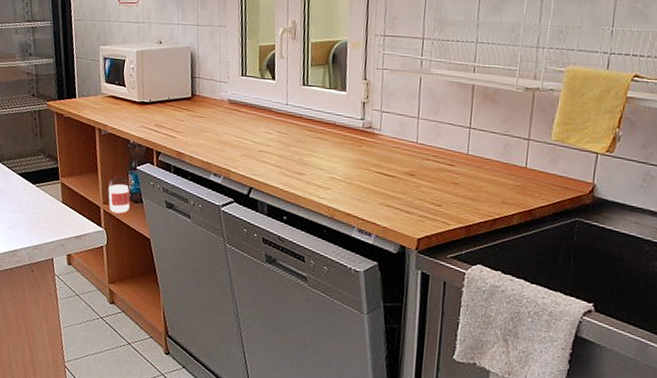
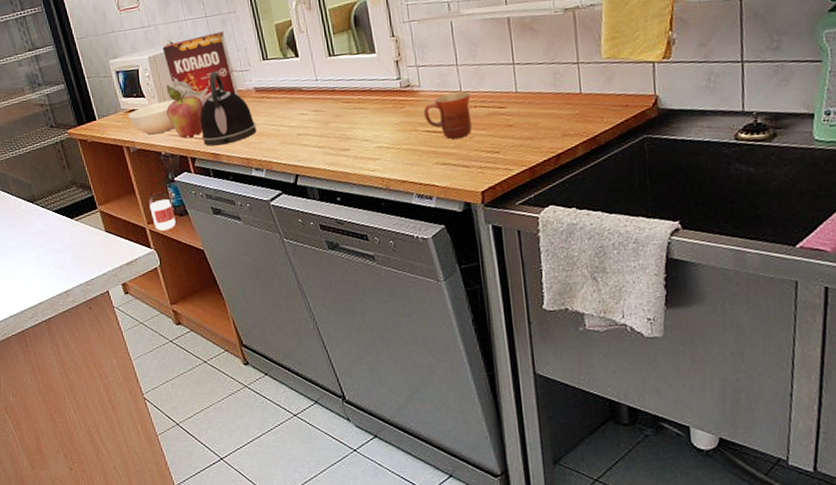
bowl: none [105,94,154,123] -> present [127,100,176,135]
fruit: none [142,80,179,133] -> present [166,84,204,138]
cereal box: none [151,41,213,106] -> present [162,31,239,106]
kettle: none [170,75,223,146] -> present [199,70,257,146]
mug: none [379,142,426,185] -> present [424,91,473,139]

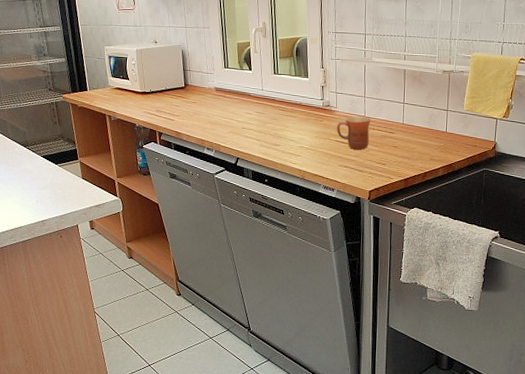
bowl: present [127,100,176,135] -> none [113,85,153,110]
jar: present [149,190,176,231] -> none [120,153,140,185]
cereal box: present [162,31,239,106] -> none [148,40,203,94]
fruit: present [166,84,204,138] -> none [144,73,175,117]
kettle: present [199,70,257,146] -> none [169,69,213,126]

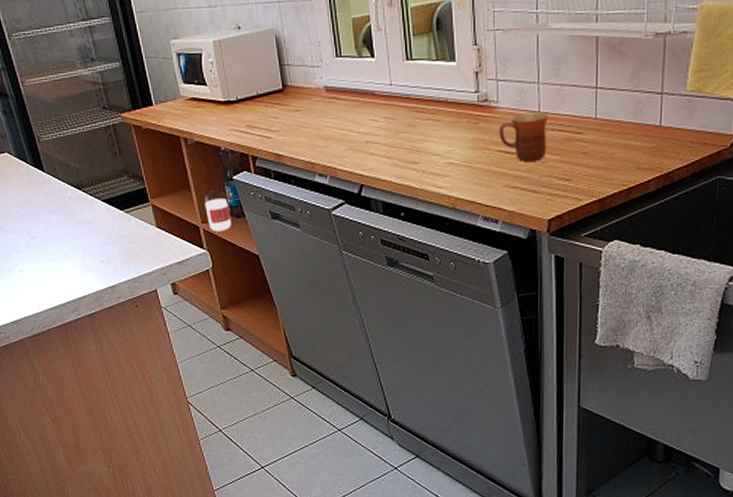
jar: none [120,153,140,185] -> present [205,188,231,232]

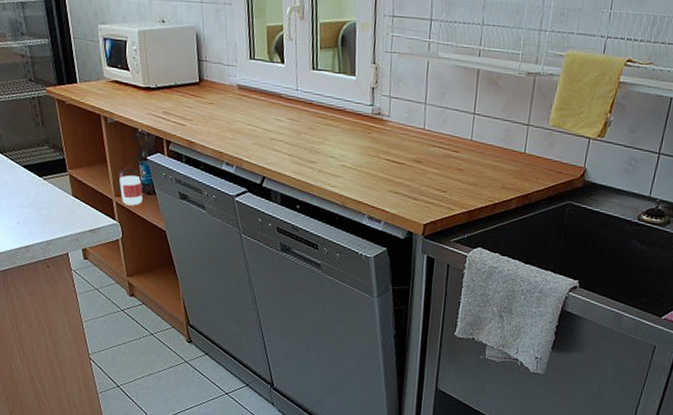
mug: present [499,112,549,161] -> none [388,128,432,172]

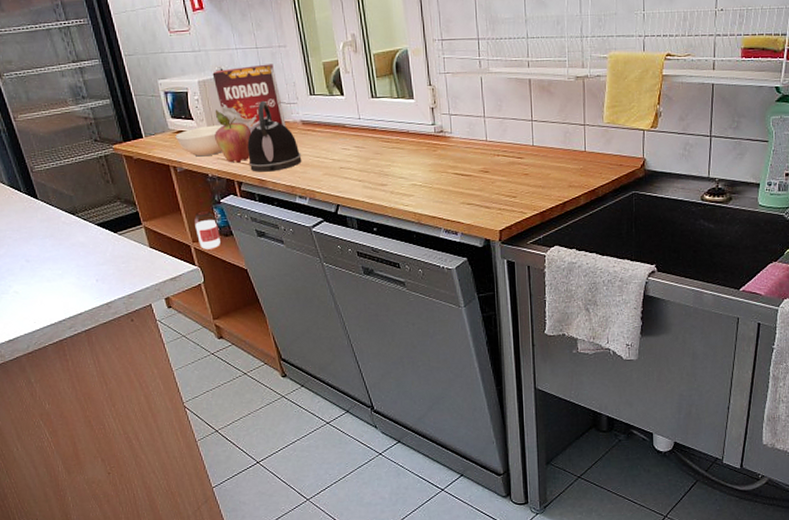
bowl: none [109,78,160,110] -> present [175,125,225,157]
fruit: none [149,63,186,121] -> present [215,110,252,163]
cereal box: none [153,20,222,91] -> present [212,64,286,133]
kettle: none [179,58,234,134] -> present [247,100,302,172]

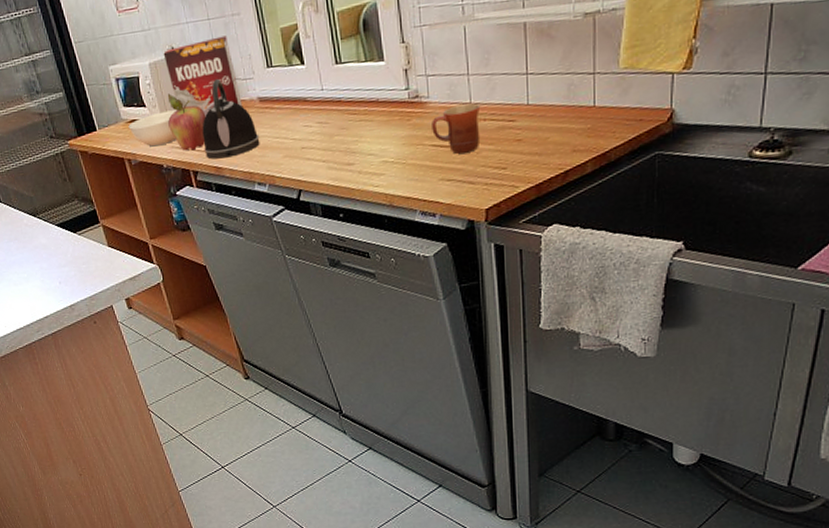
jar: present [195,210,220,250] -> none [151,204,178,246]
mug: none [454,141,495,182] -> present [432,103,481,154]

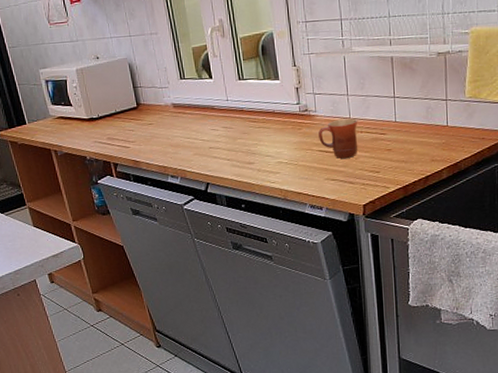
bowl: present [128,110,178,147] -> none [56,110,101,141]
cereal box: present [163,35,242,116] -> none [89,50,158,117]
fruit: present [167,93,206,150] -> none [92,96,126,145]
kettle: present [202,78,260,159] -> none [122,85,173,154]

